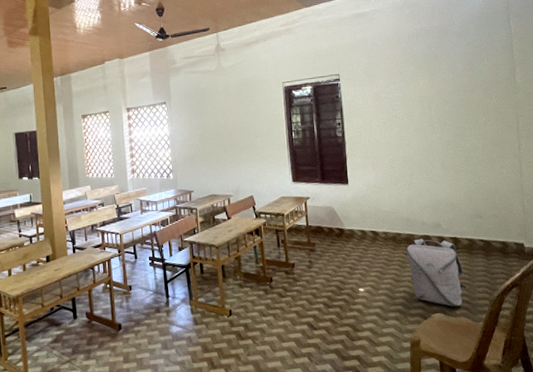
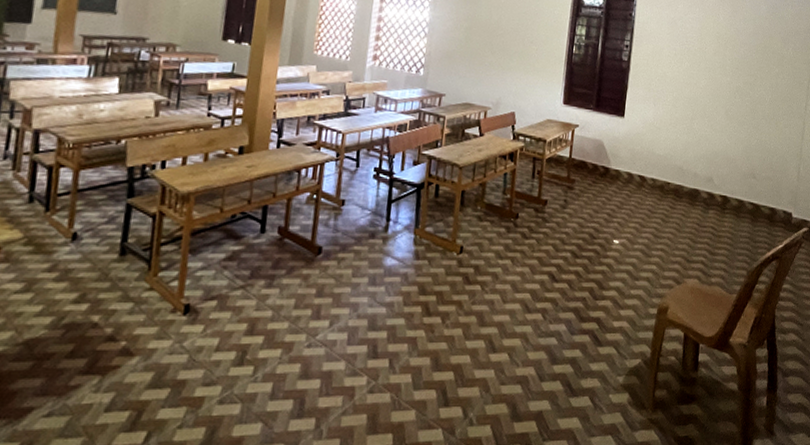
backpack: present [406,238,467,307] -> none [671,191,728,274]

